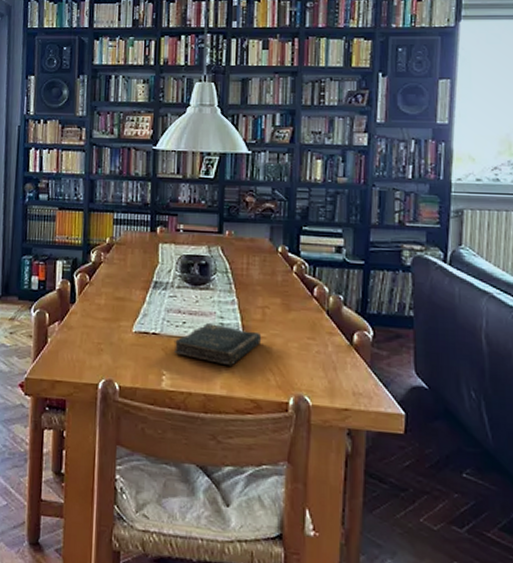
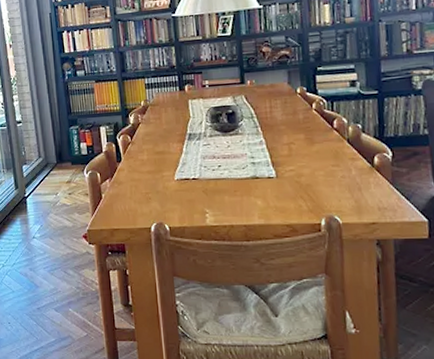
bible: present [173,323,262,366] -> none [212,164,291,198]

